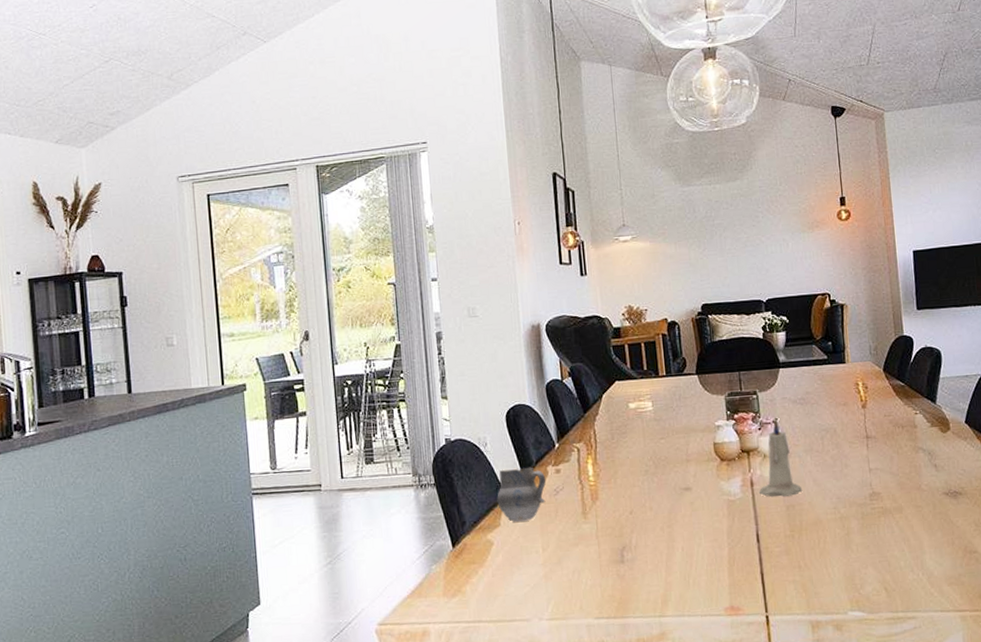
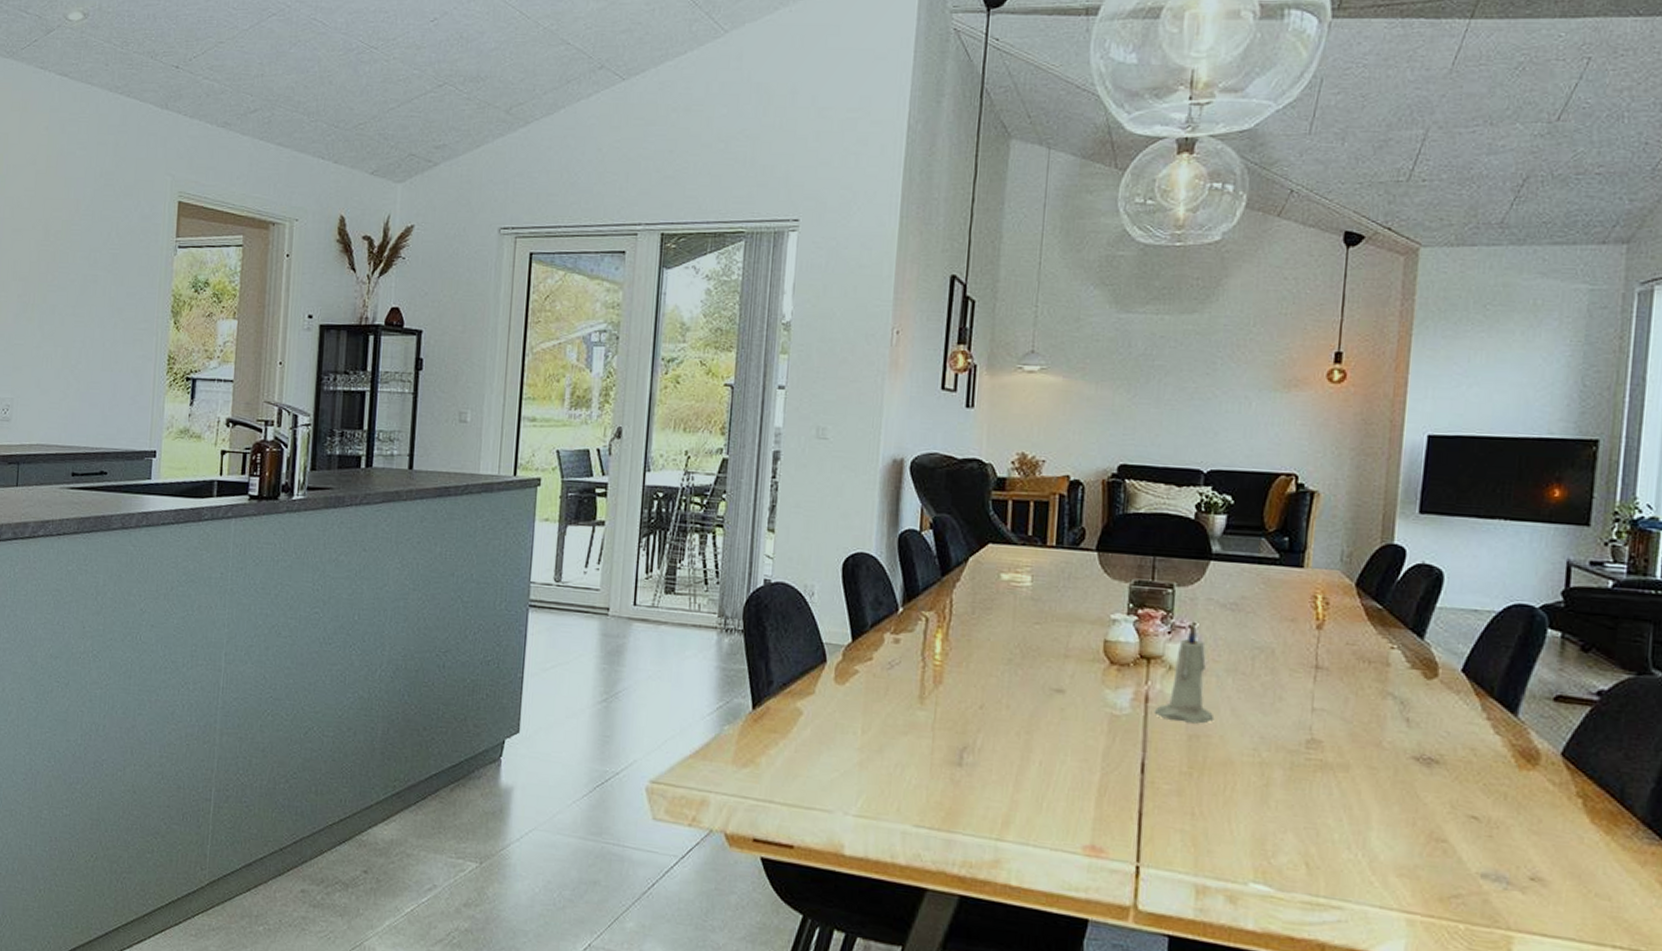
cup: present [497,467,546,522] -> none [815,628,881,694]

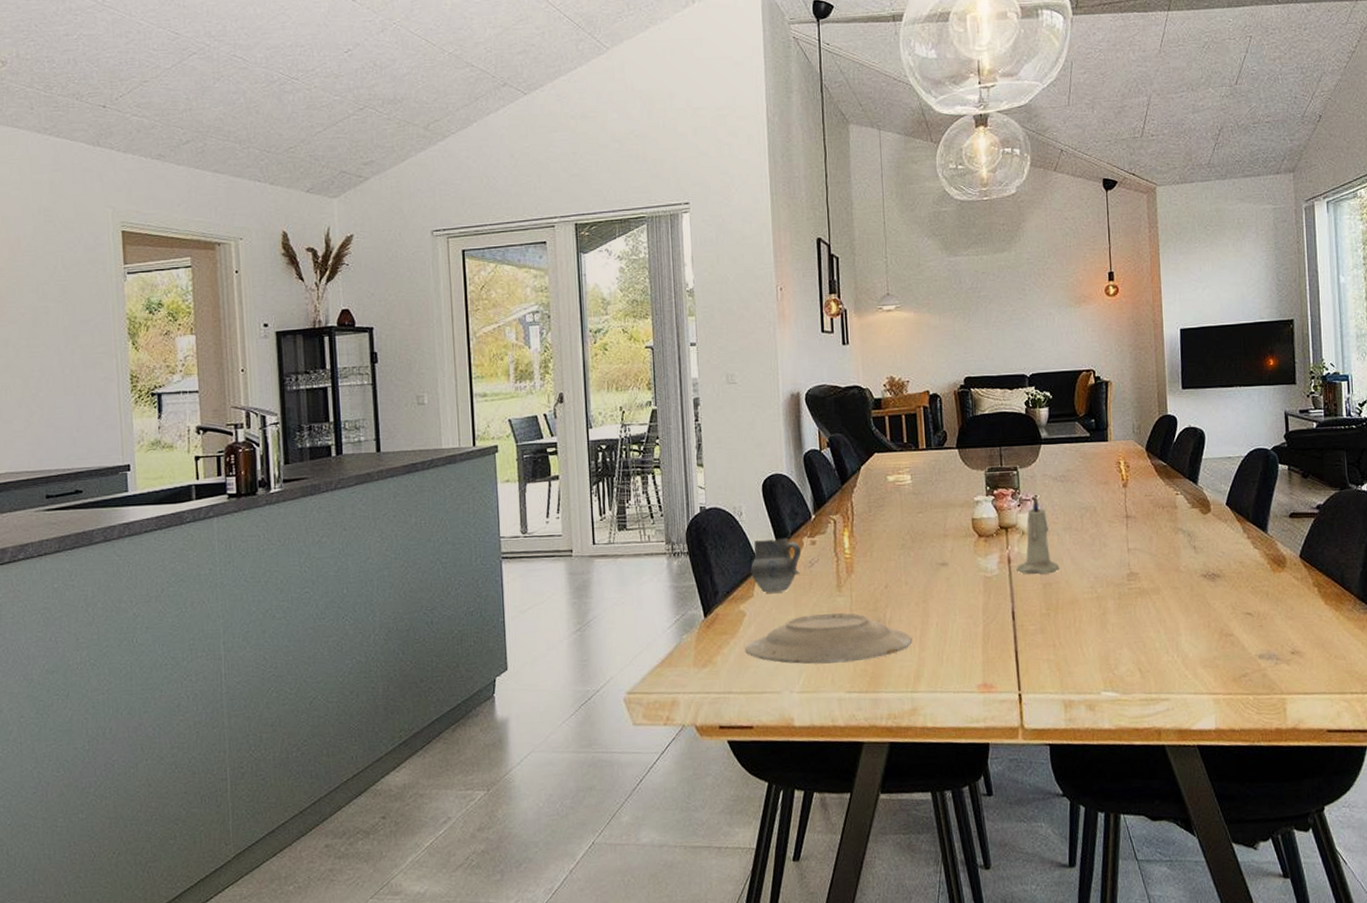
plate: none [796,726,1006,792] -> present [745,612,913,665]
cup: none [815,628,881,694] -> present [751,538,802,593]

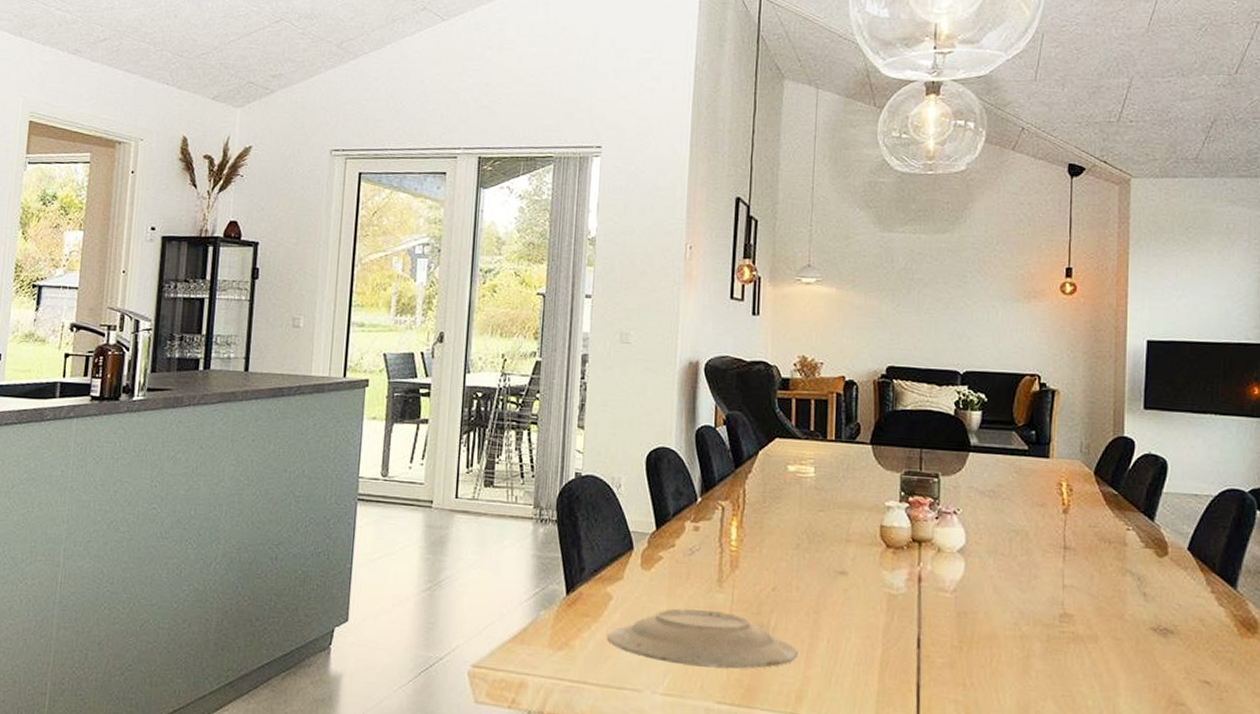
cup: present [751,538,802,593] -> none [623,517,682,579]
candle: present [1016,494,1060,575] -> none [926,507,979,601]

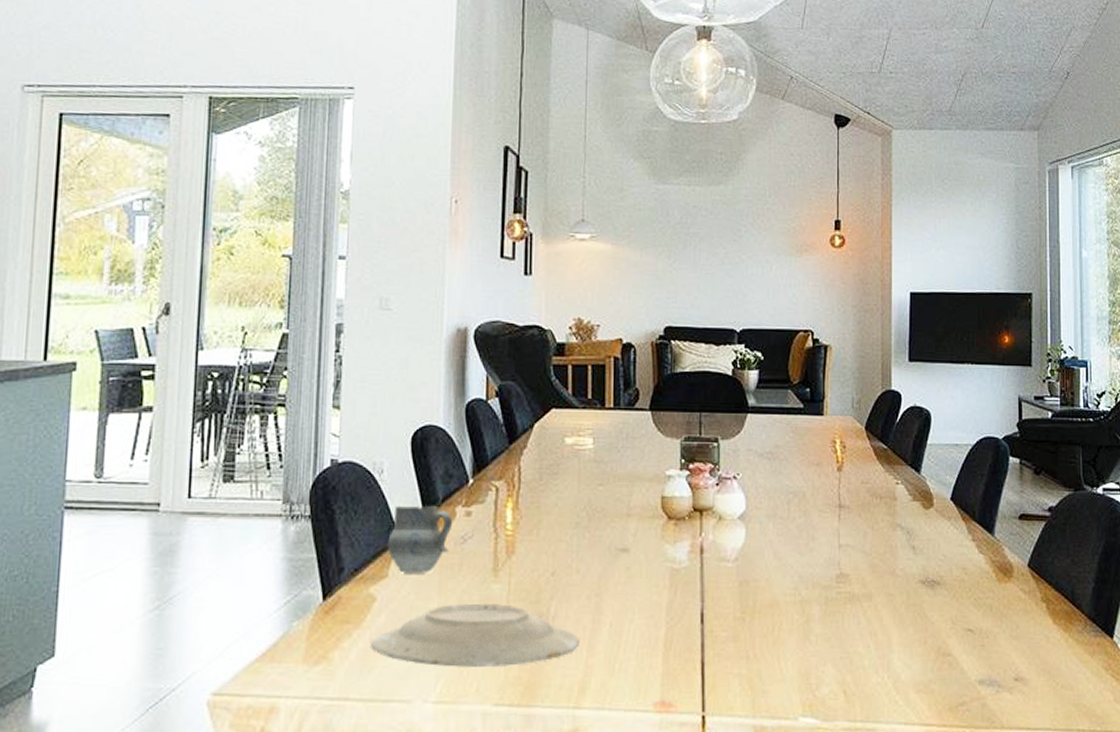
cup: none [623,517,682,579] -> present [387,505,453,573]

